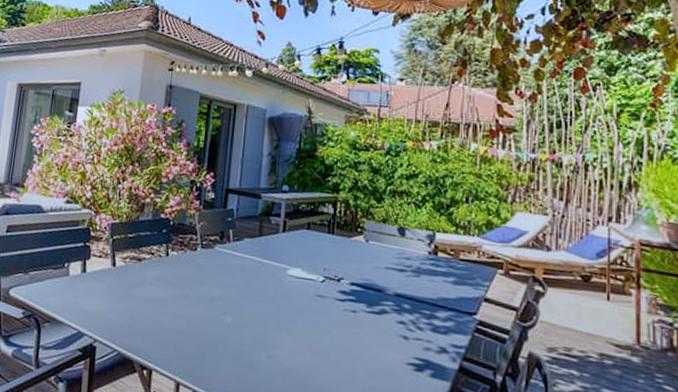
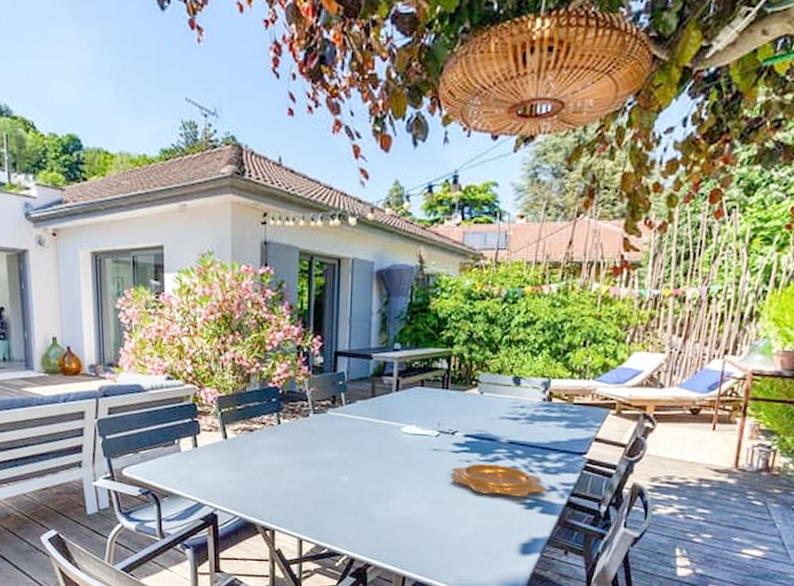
decorative bowl: none [335,315,438,357] -> present [450,464,547,497]

